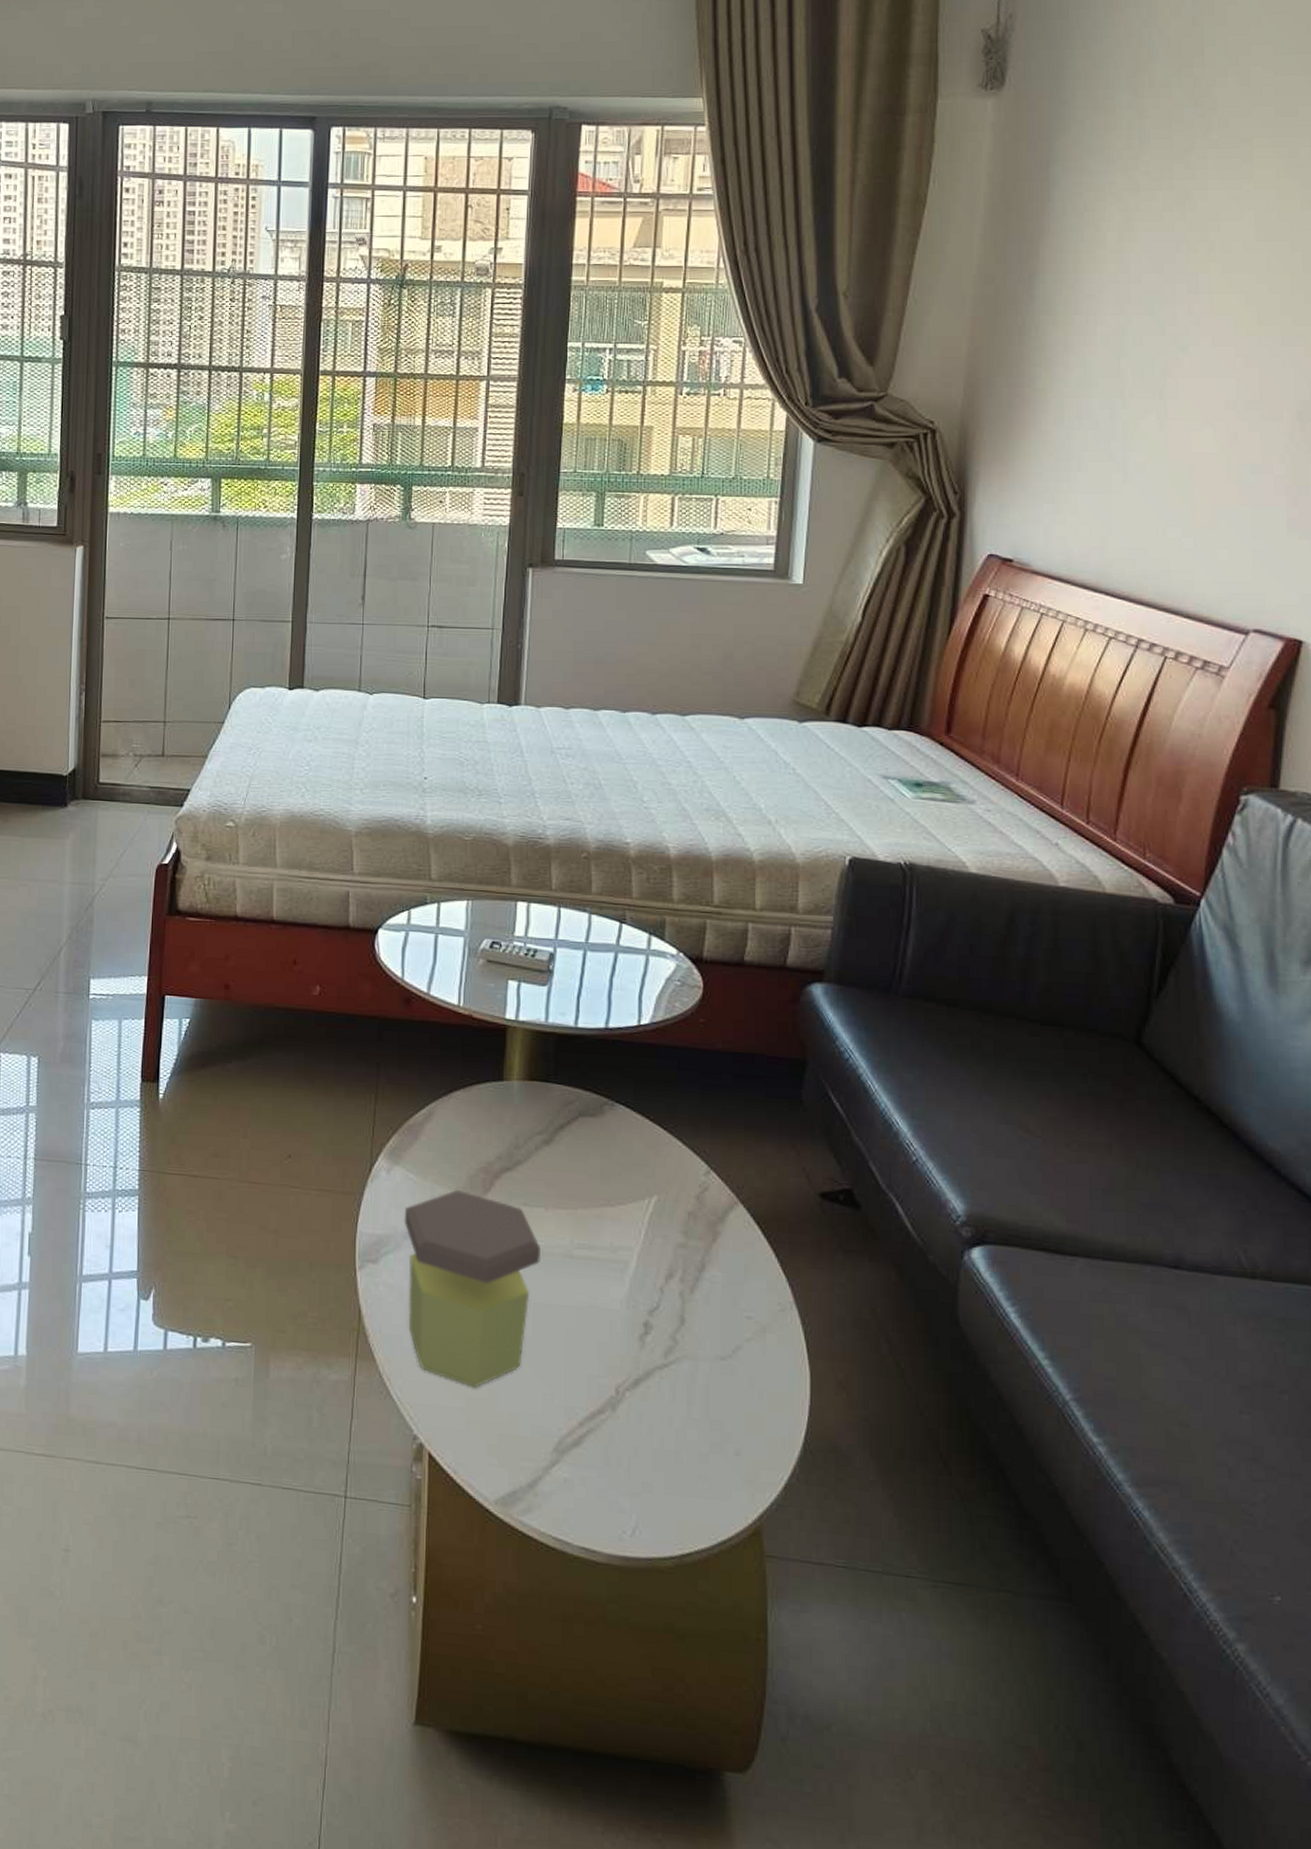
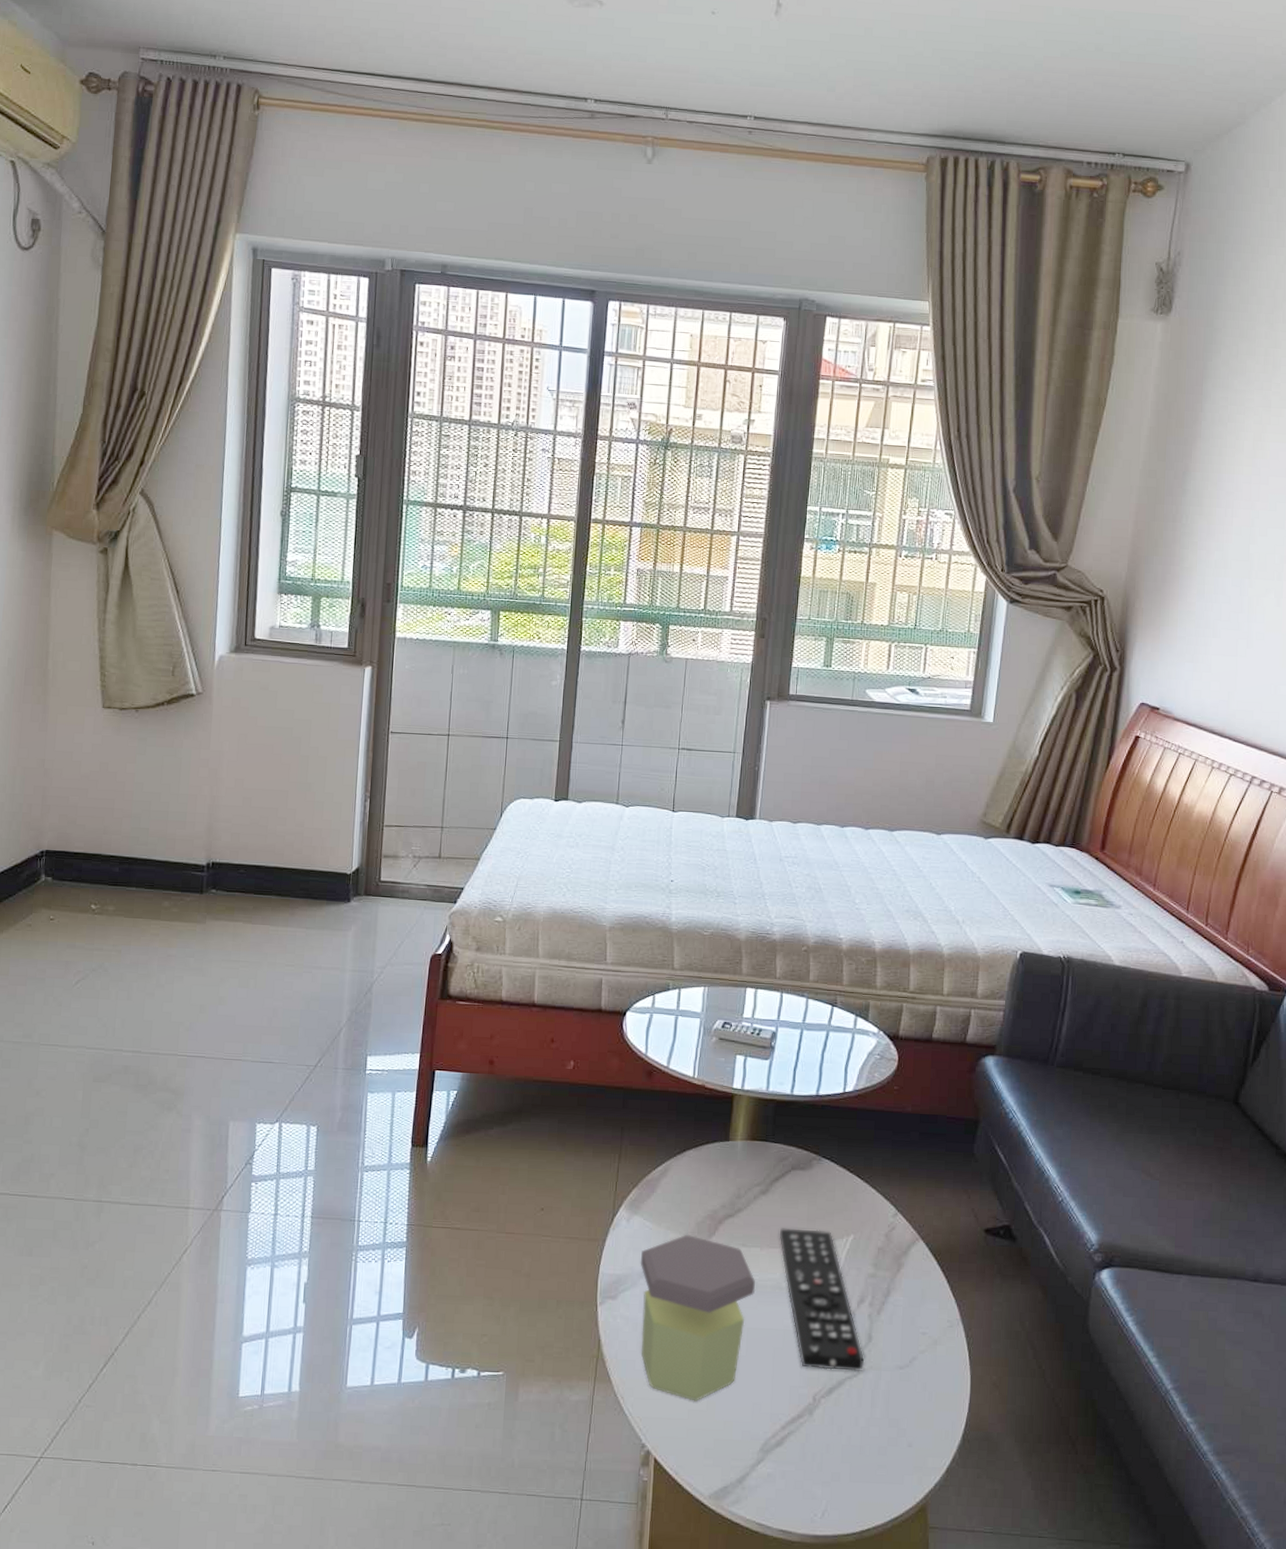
remote control: none [567,1185,676,1361] -> present [779,1228,864,1371]

